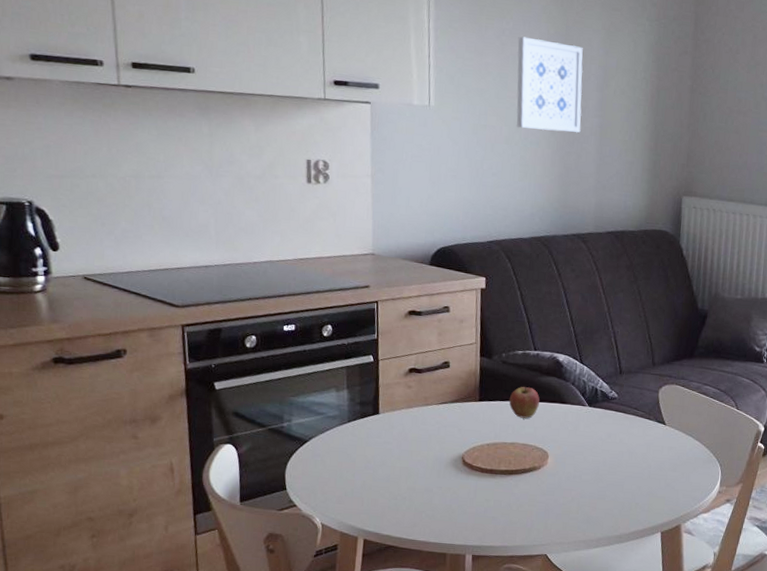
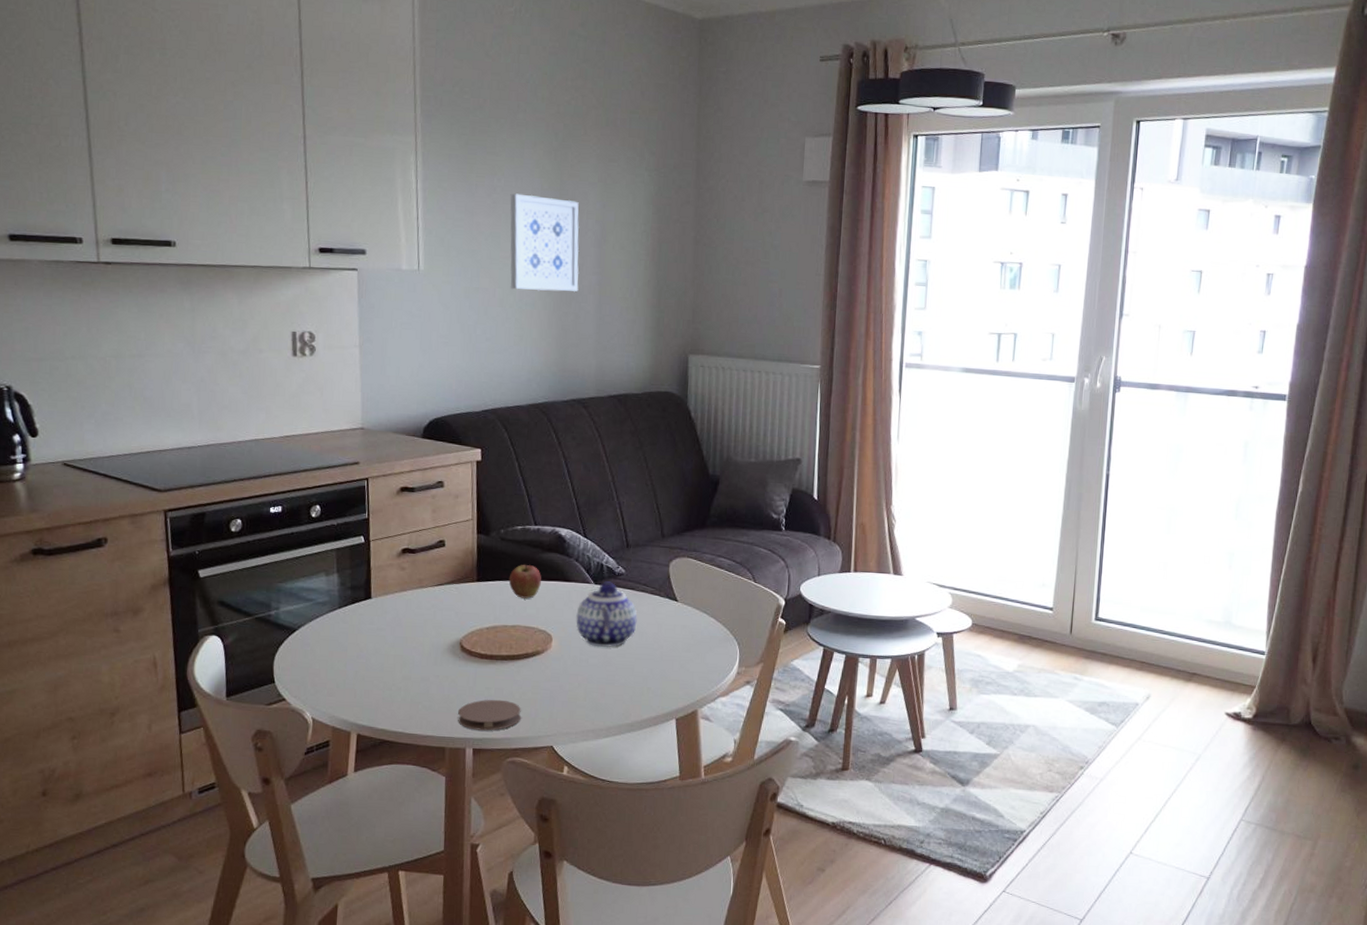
coaster: none [459,510,518,539] -> present [458,699,521,731]
teapot: none [571,404,628,466] -> present [576,581,637,648]

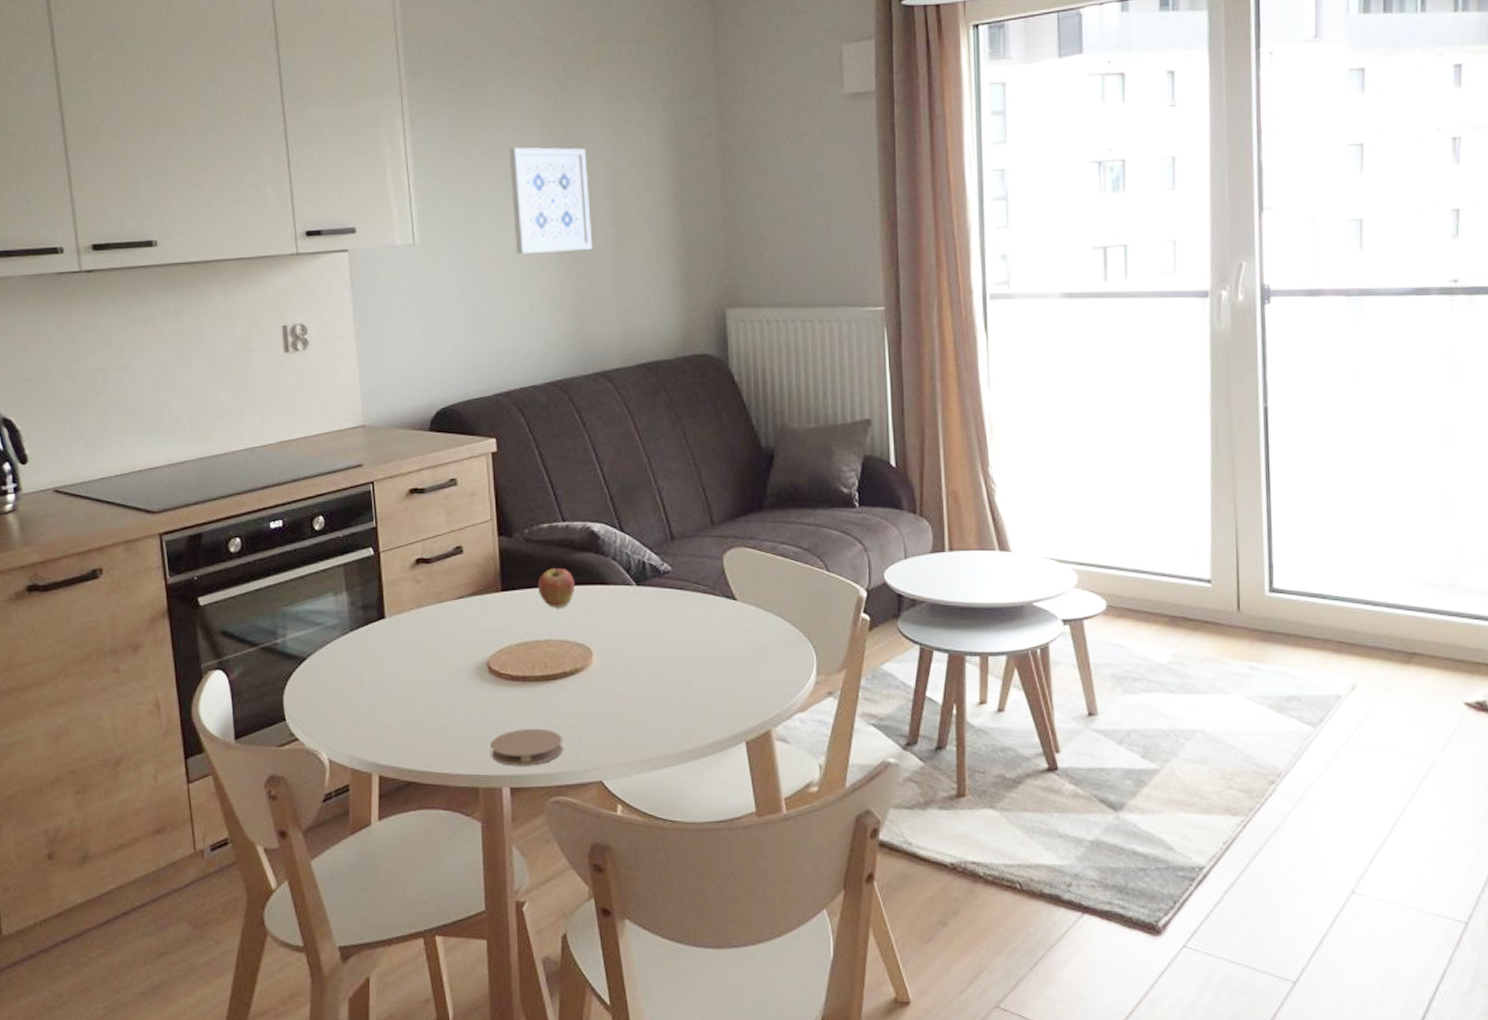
teapot: present [576,581,637,648] -> none [618,582,690,661]

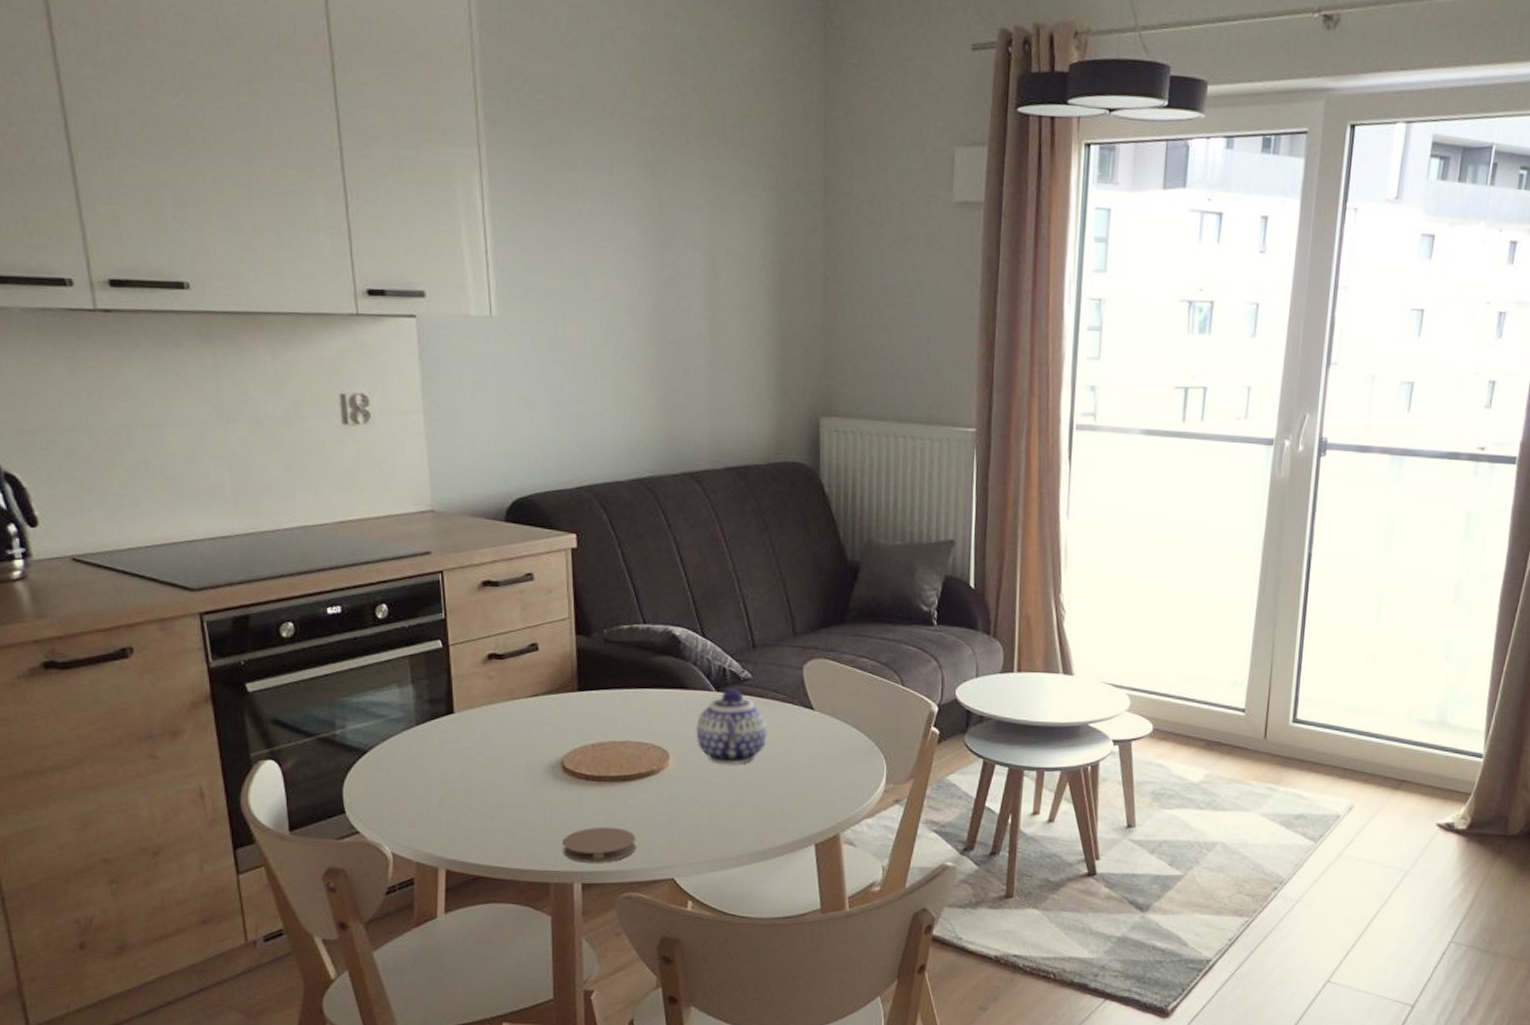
wall art: present [508,147,593,255] -> none [598,219,686,342]
fruit: present [537,567,575,608] -> none [615,669,654,710]
teapot: none [618,582,690,661] -> present [696,688,767,765]

